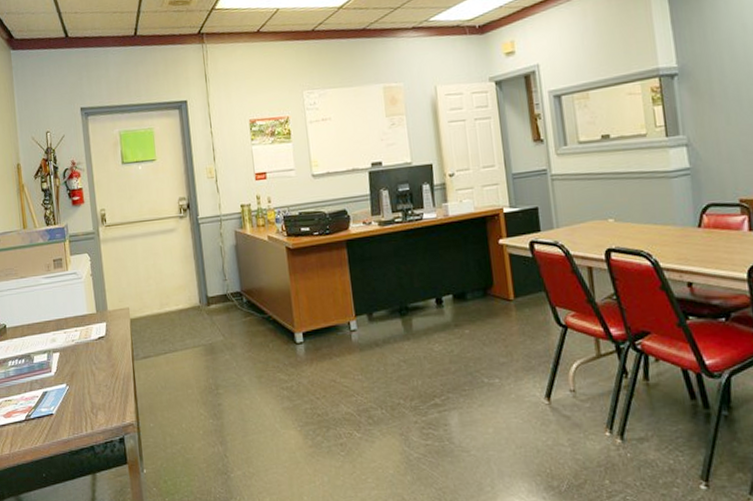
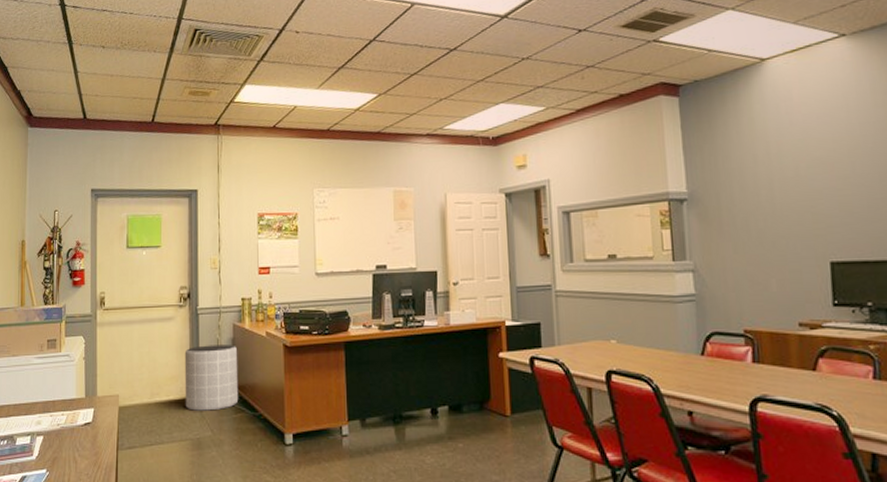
trash can: none [189,251,247,318] -> present [184,345,239,411]

